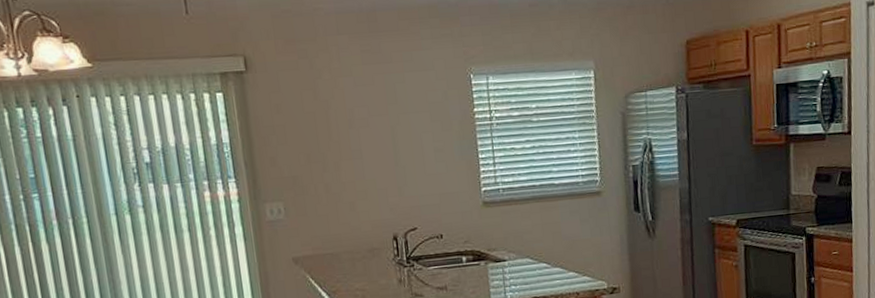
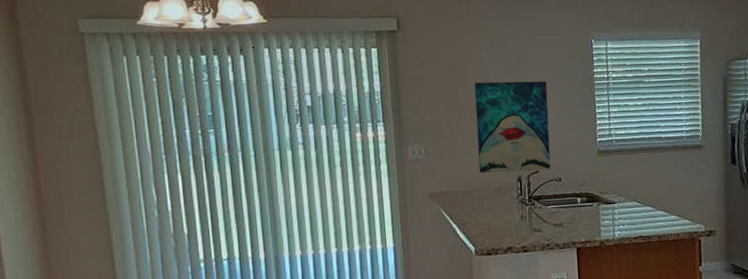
wall art: none [337,123,431,232] -> present [474,80,551,173]

